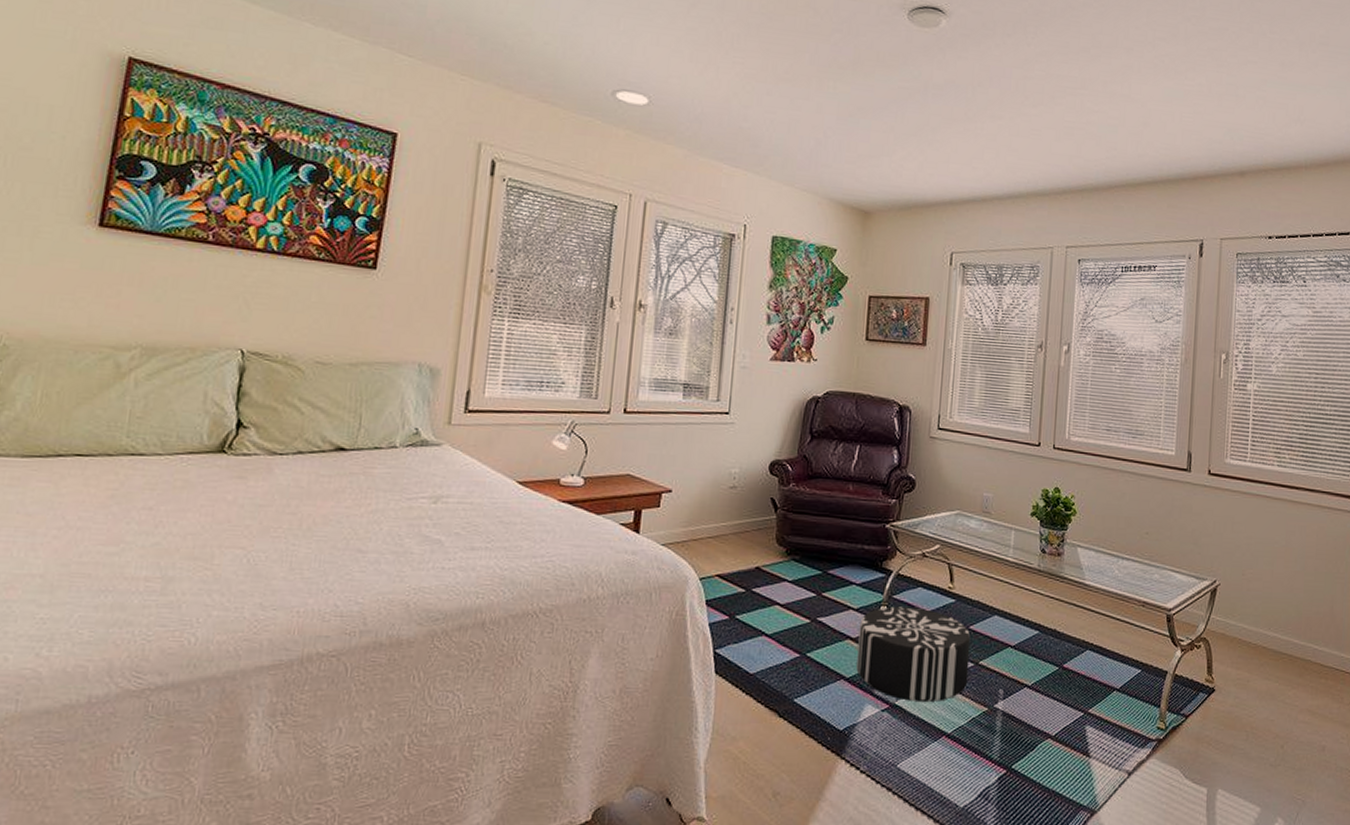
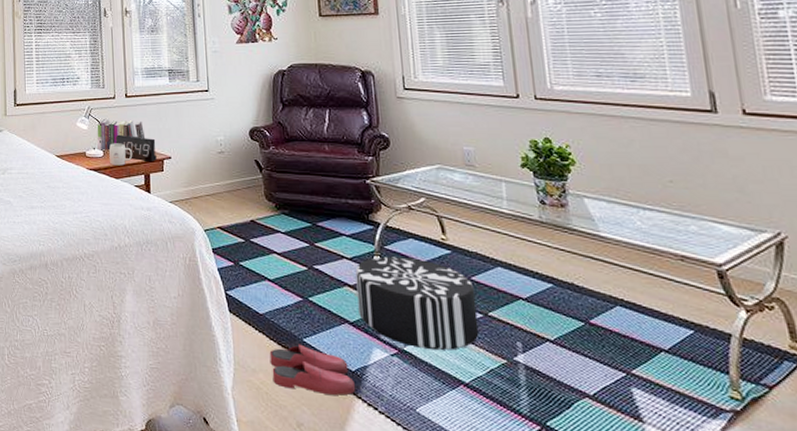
books: none [577,439,643,479] -> present [97,119,146,151]
mug: none [590,469,624,499] -> present [108,143,133,166]
alarm clock: none [602,459,655,496] -> present [115,134,157,162]
slippers: none [753,705,842,759] -> present [269,344,356,396]

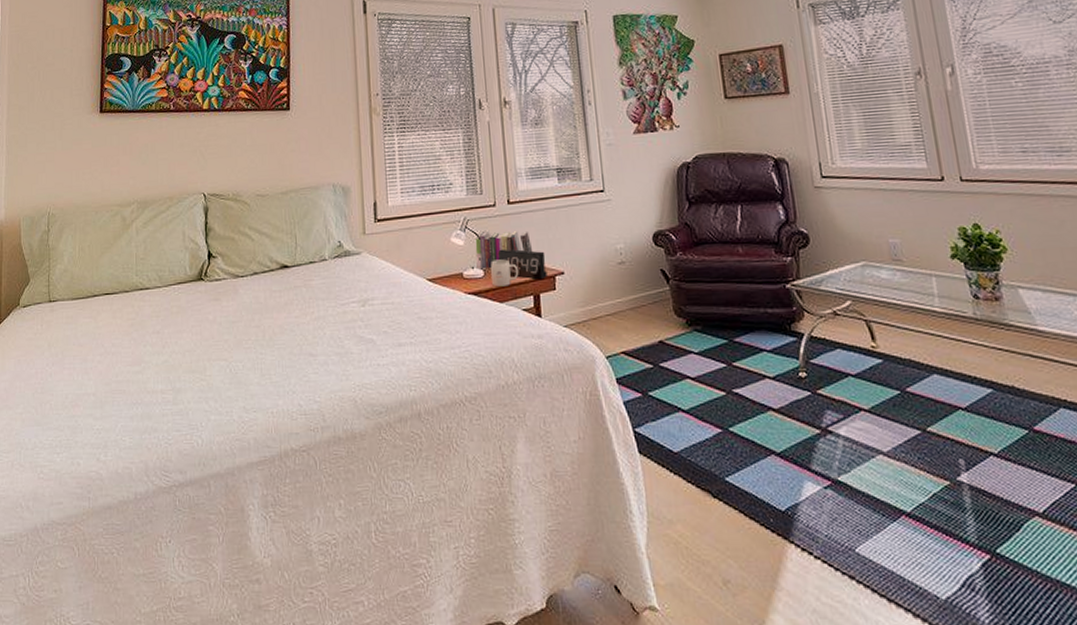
slippers: present [269,344,356,396] -> none [687,484,788,543]
pouf: present [355,256,480,350] -> none [779,371,919,476]

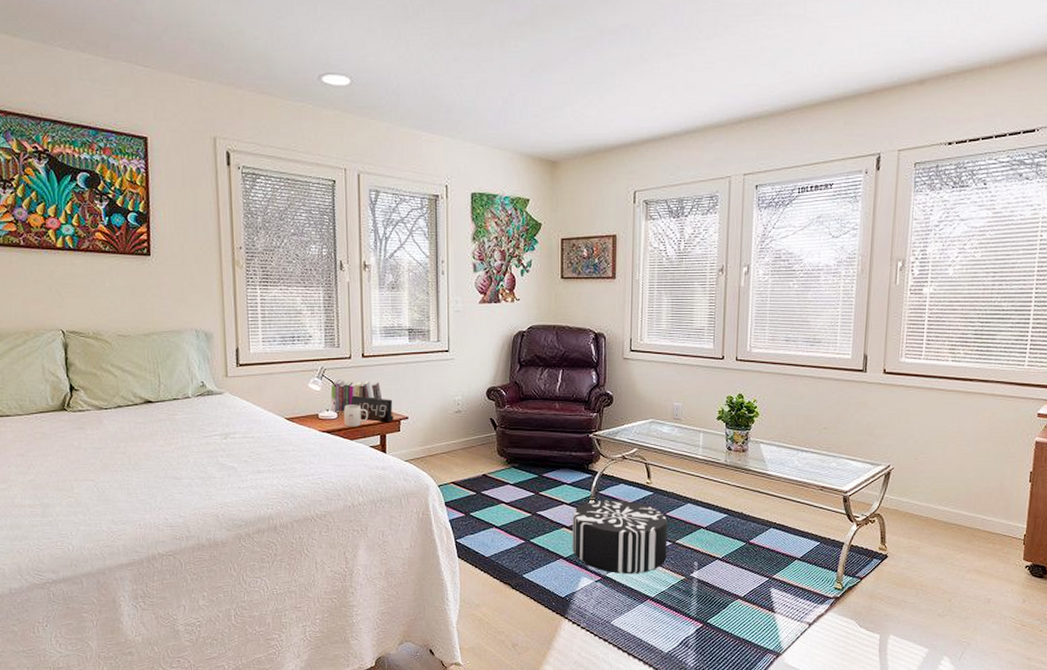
pouf: none [779,371,919,476] -> present [572,500,668,573]

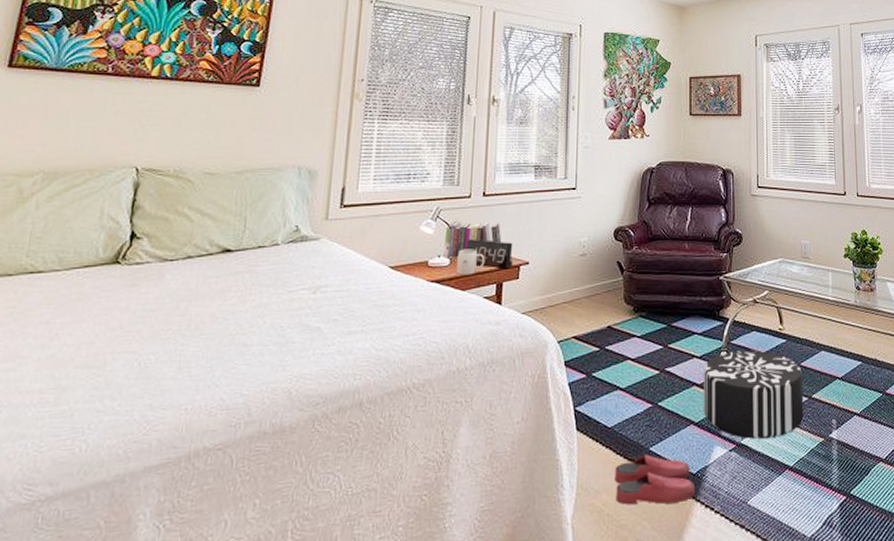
slippers: none [492,579,564,619] -> present [614,454,696,505]

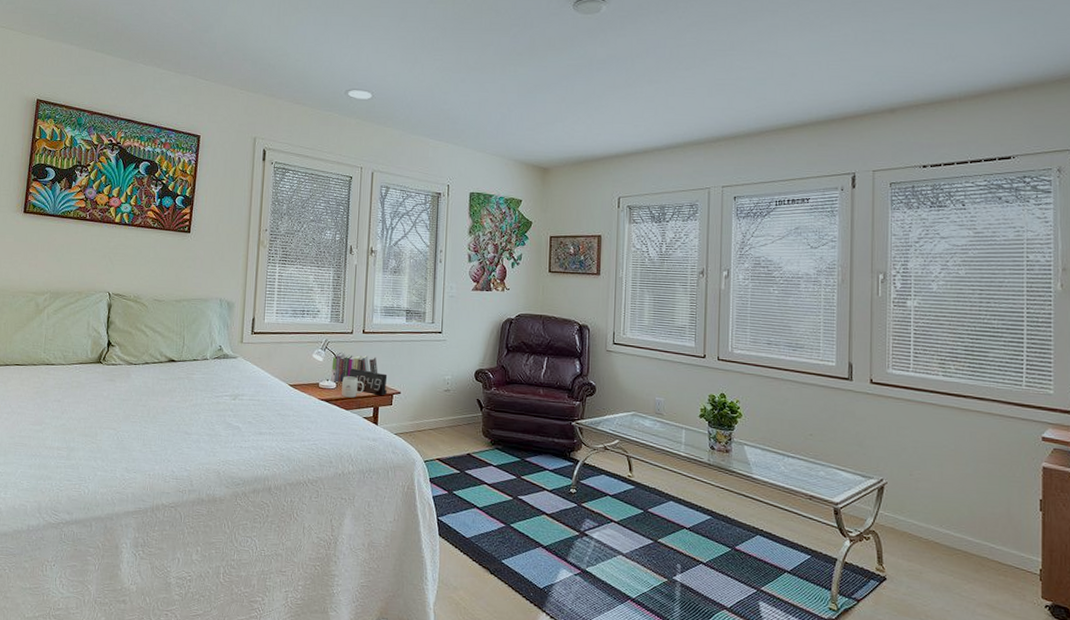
slippers: present [614,454,696,505] -> none [470,565,542,610]
pouf: present [704,350,804,439] -> none [552,489,650,571]

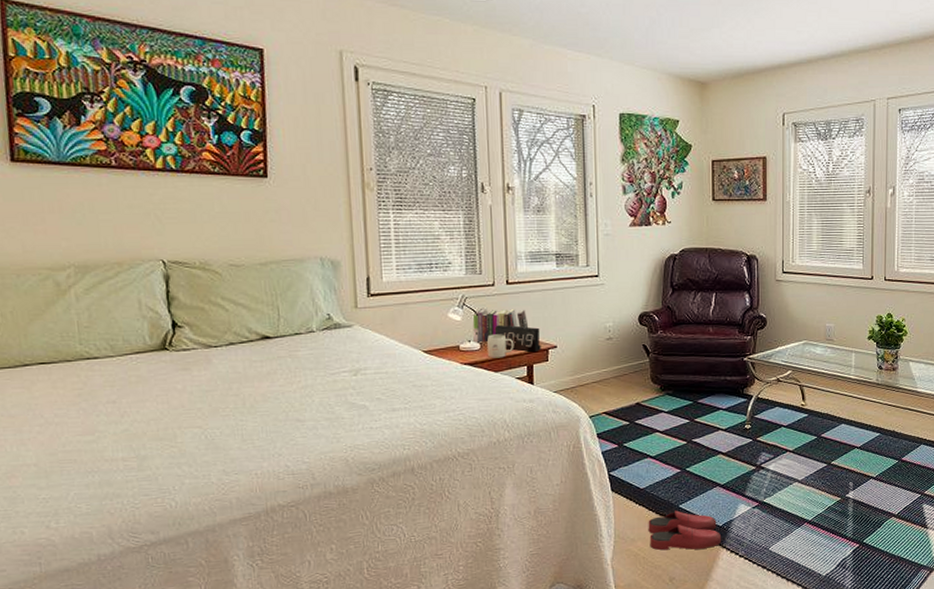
slippers: none [470,565,542,610] -> present [648,510,722,551]

